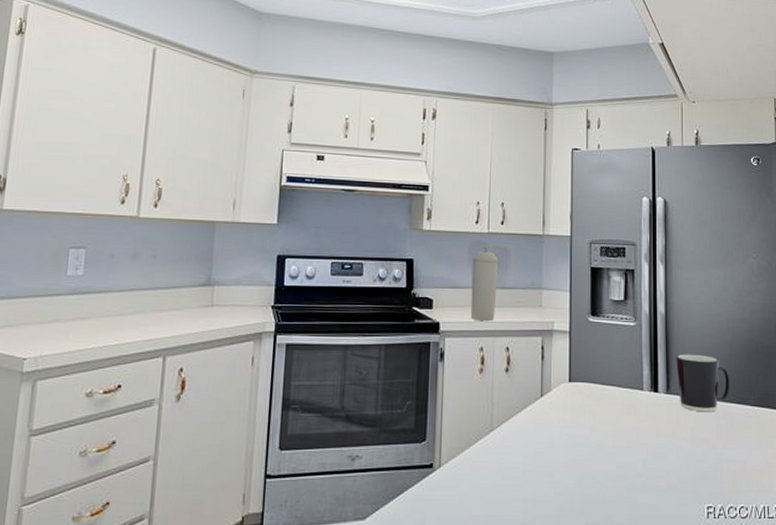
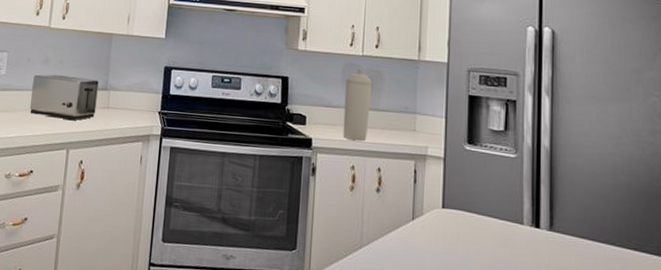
toaster: none [115,271,200,324] -> present [29,74,99,121]
mug: present [676,354,730,412] -> none [561,191,624,256]

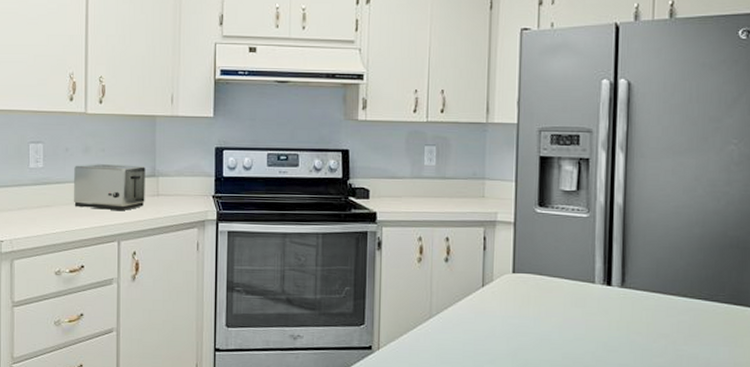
canister: present [342,68,373,142] -> none [408,135,438,212]

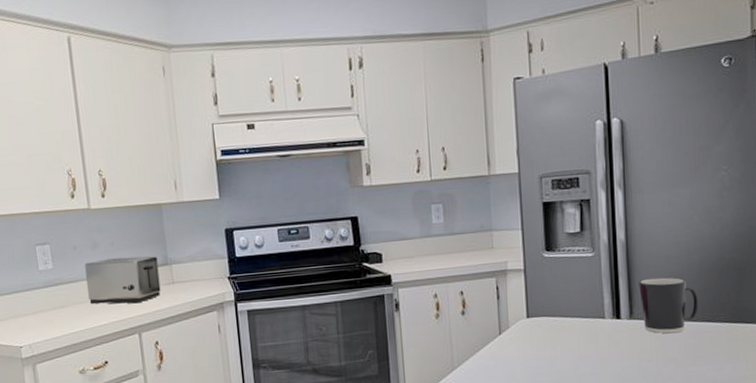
mug: none [633,247,697,308] -> present [639,277,699,334]

